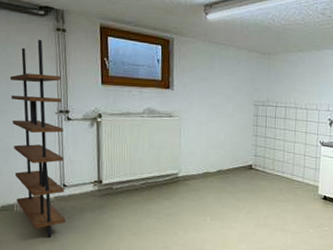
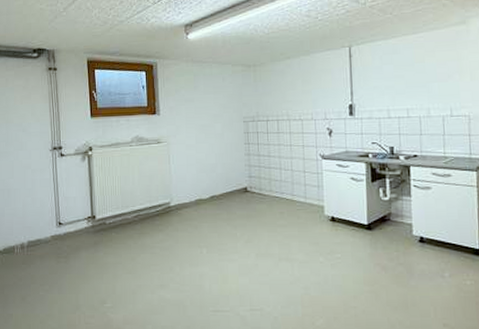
shelving unit: present [9,40,66,238] -> none [9,81,62,279]

